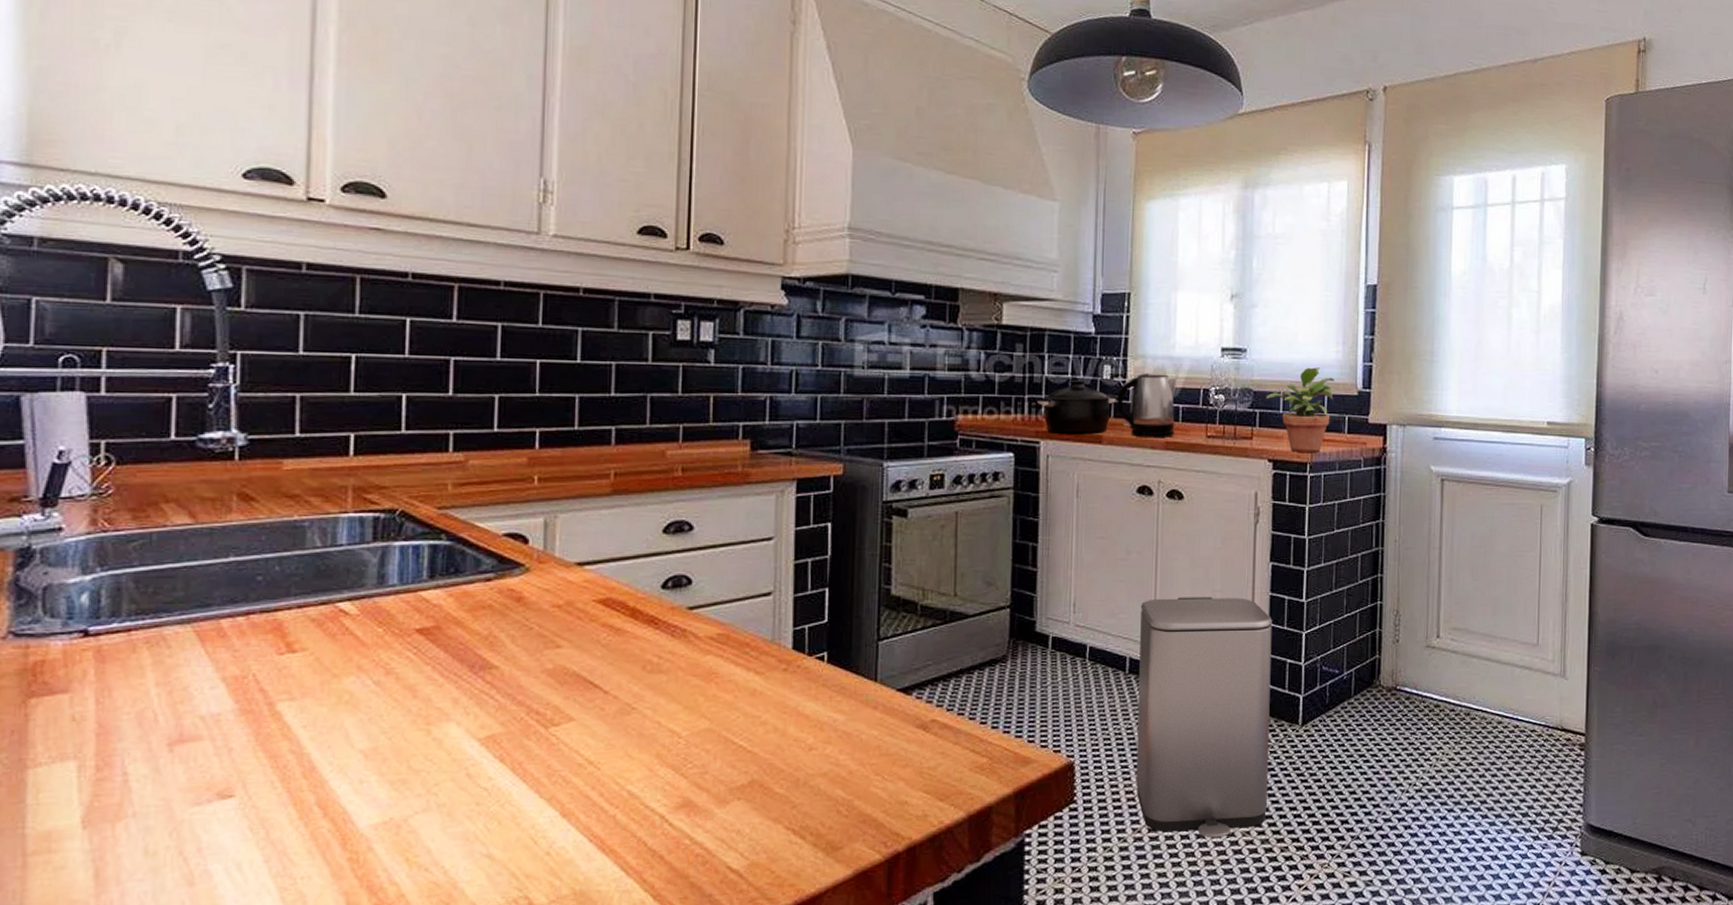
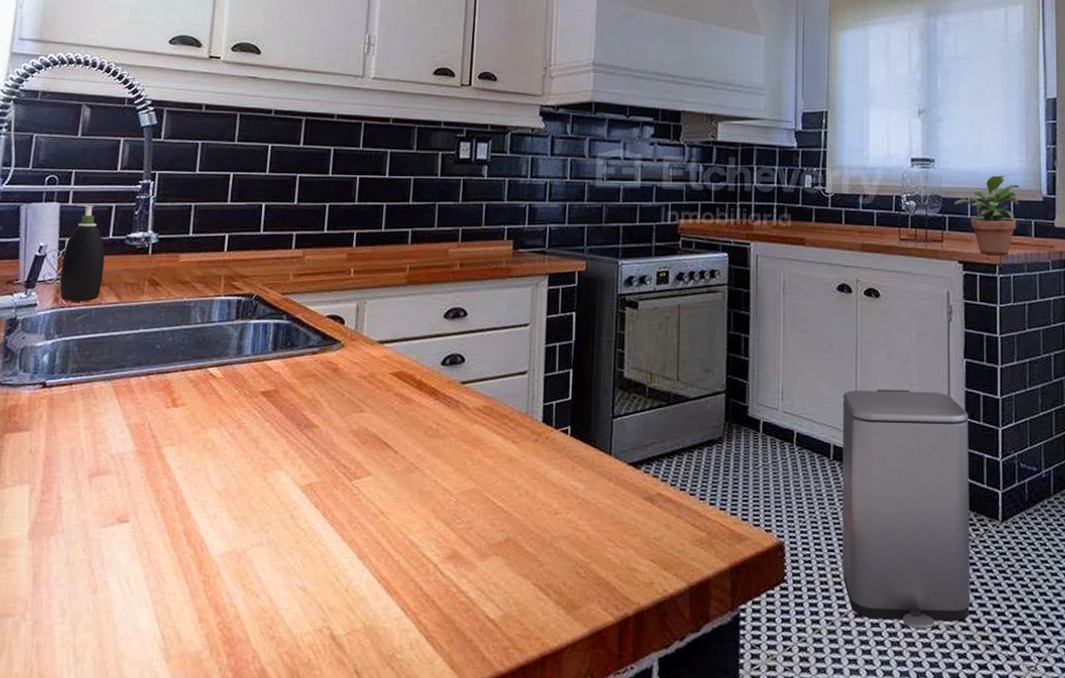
soap dispenser: none [97,394,167,524] -> present [59,204,105,302]
saucepan: present [1034,379,1118,434] -> none [745,188,819,237]
kettle: present [1117,372,1176,438] -> none [817,181,871,241]

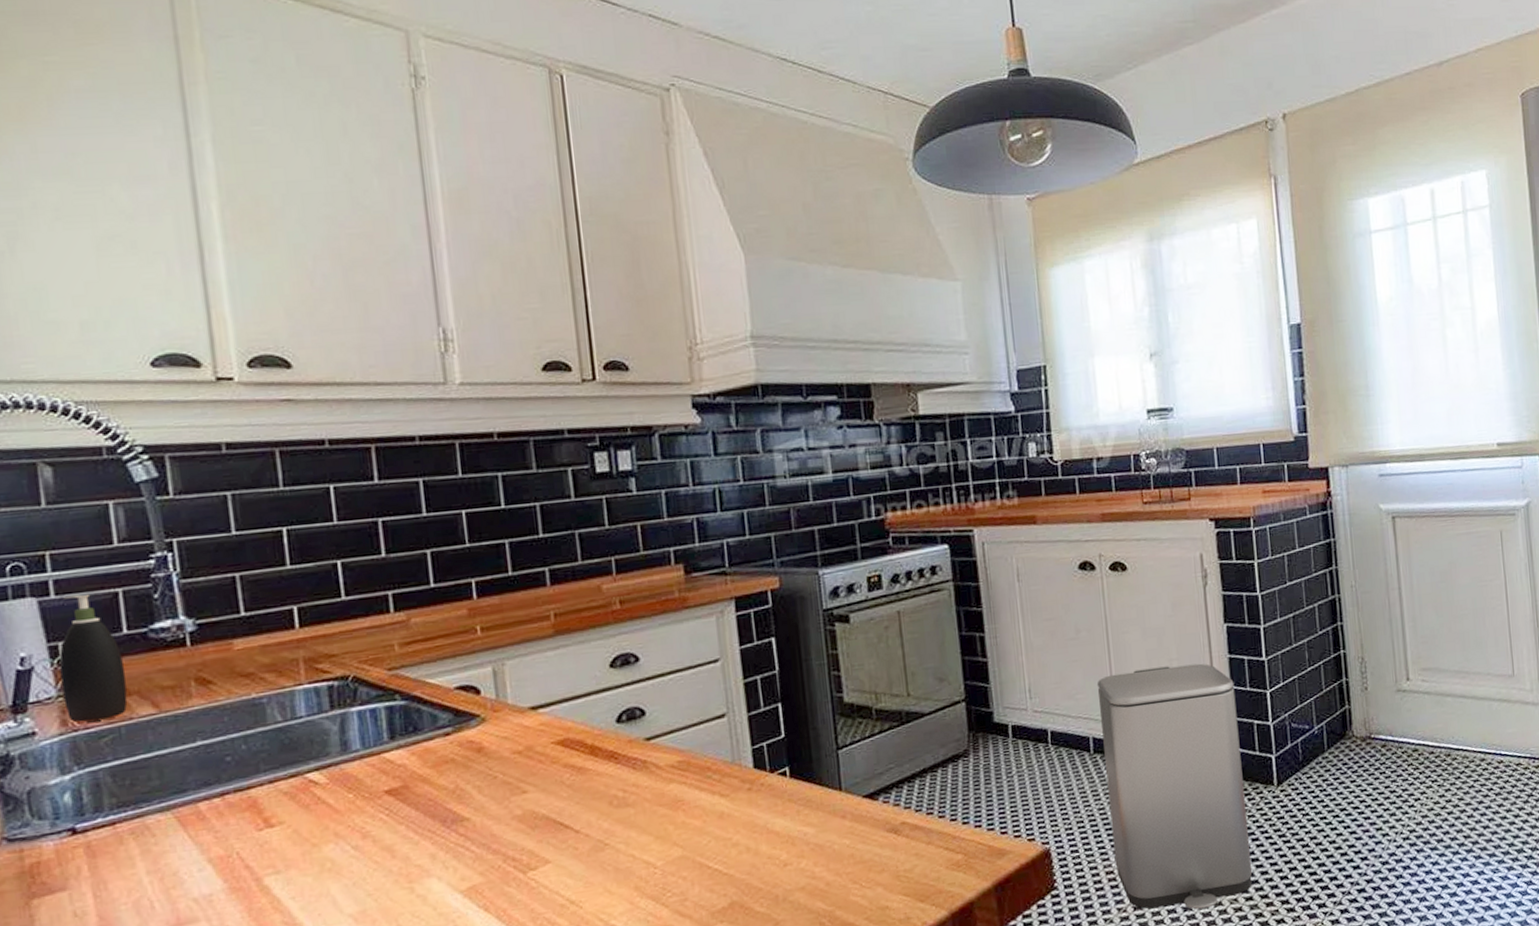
potted plant: present [954,175,1020,255] -> none [1198,417,1270,508]

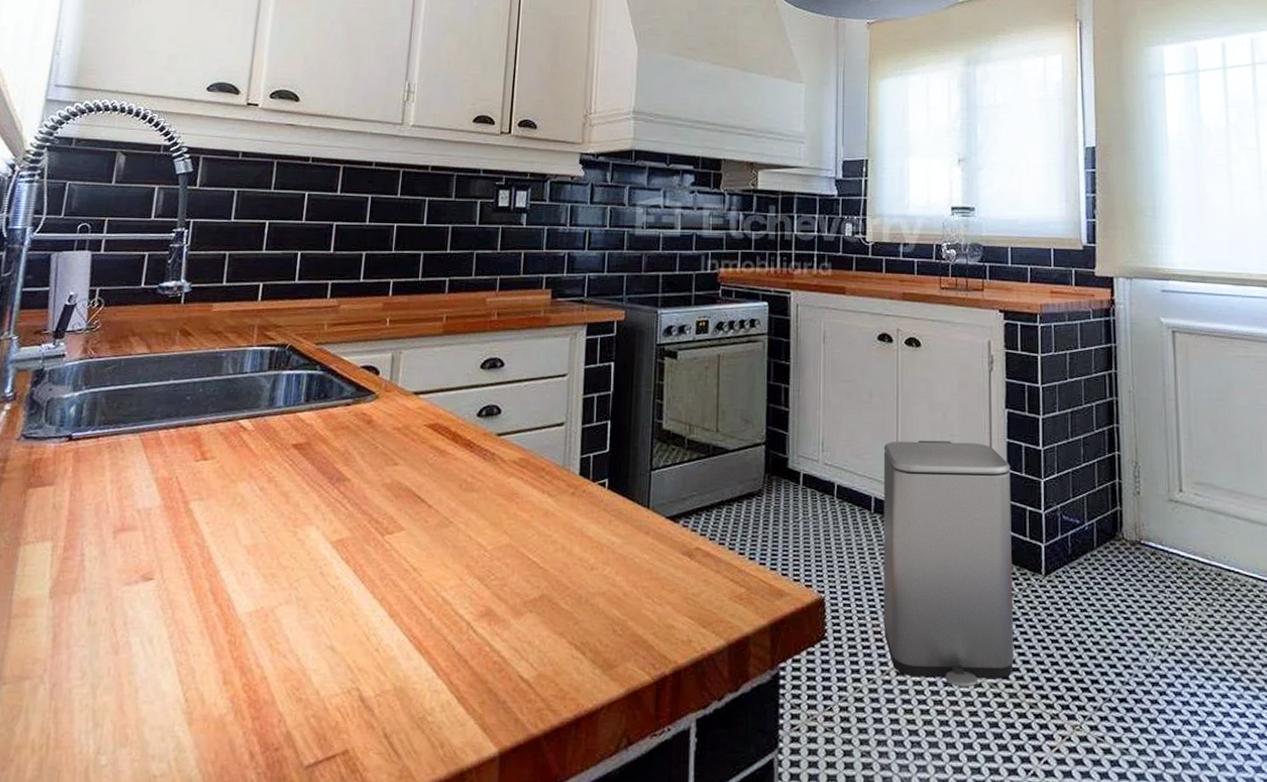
soap dispenser: present [59,593,128,723] -> none [89,253,136,352]

